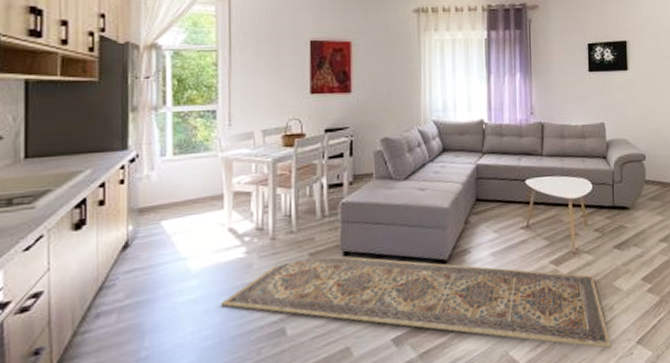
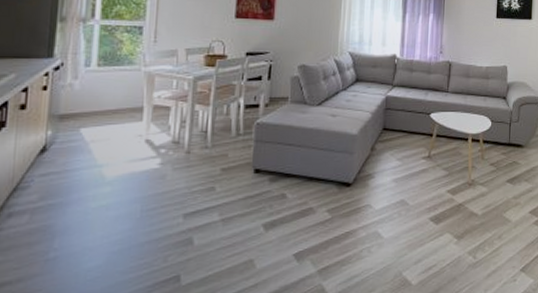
rug: present [220,256,611,349] -> none [131,173,497,275]

